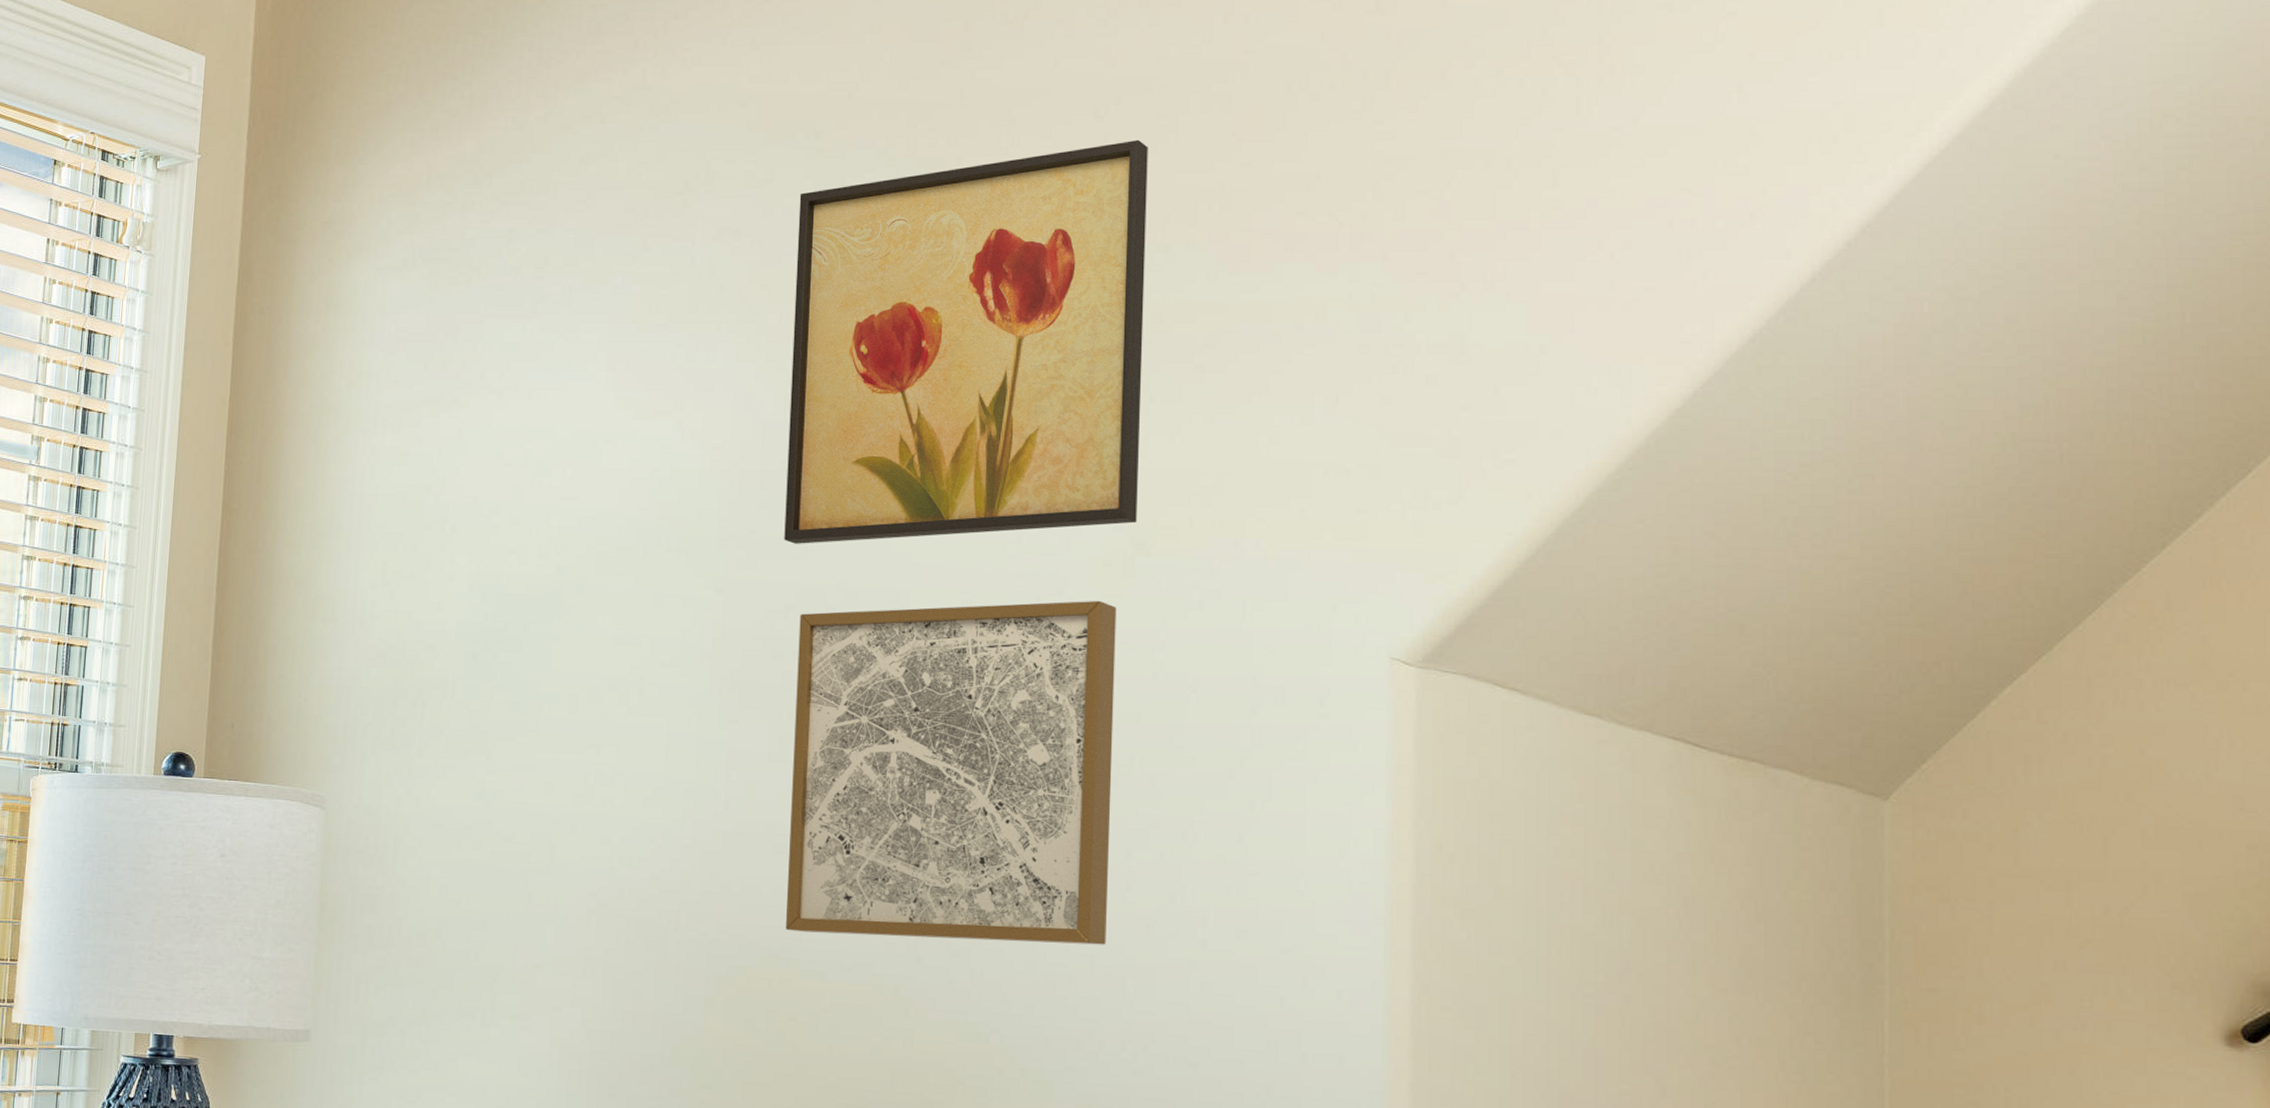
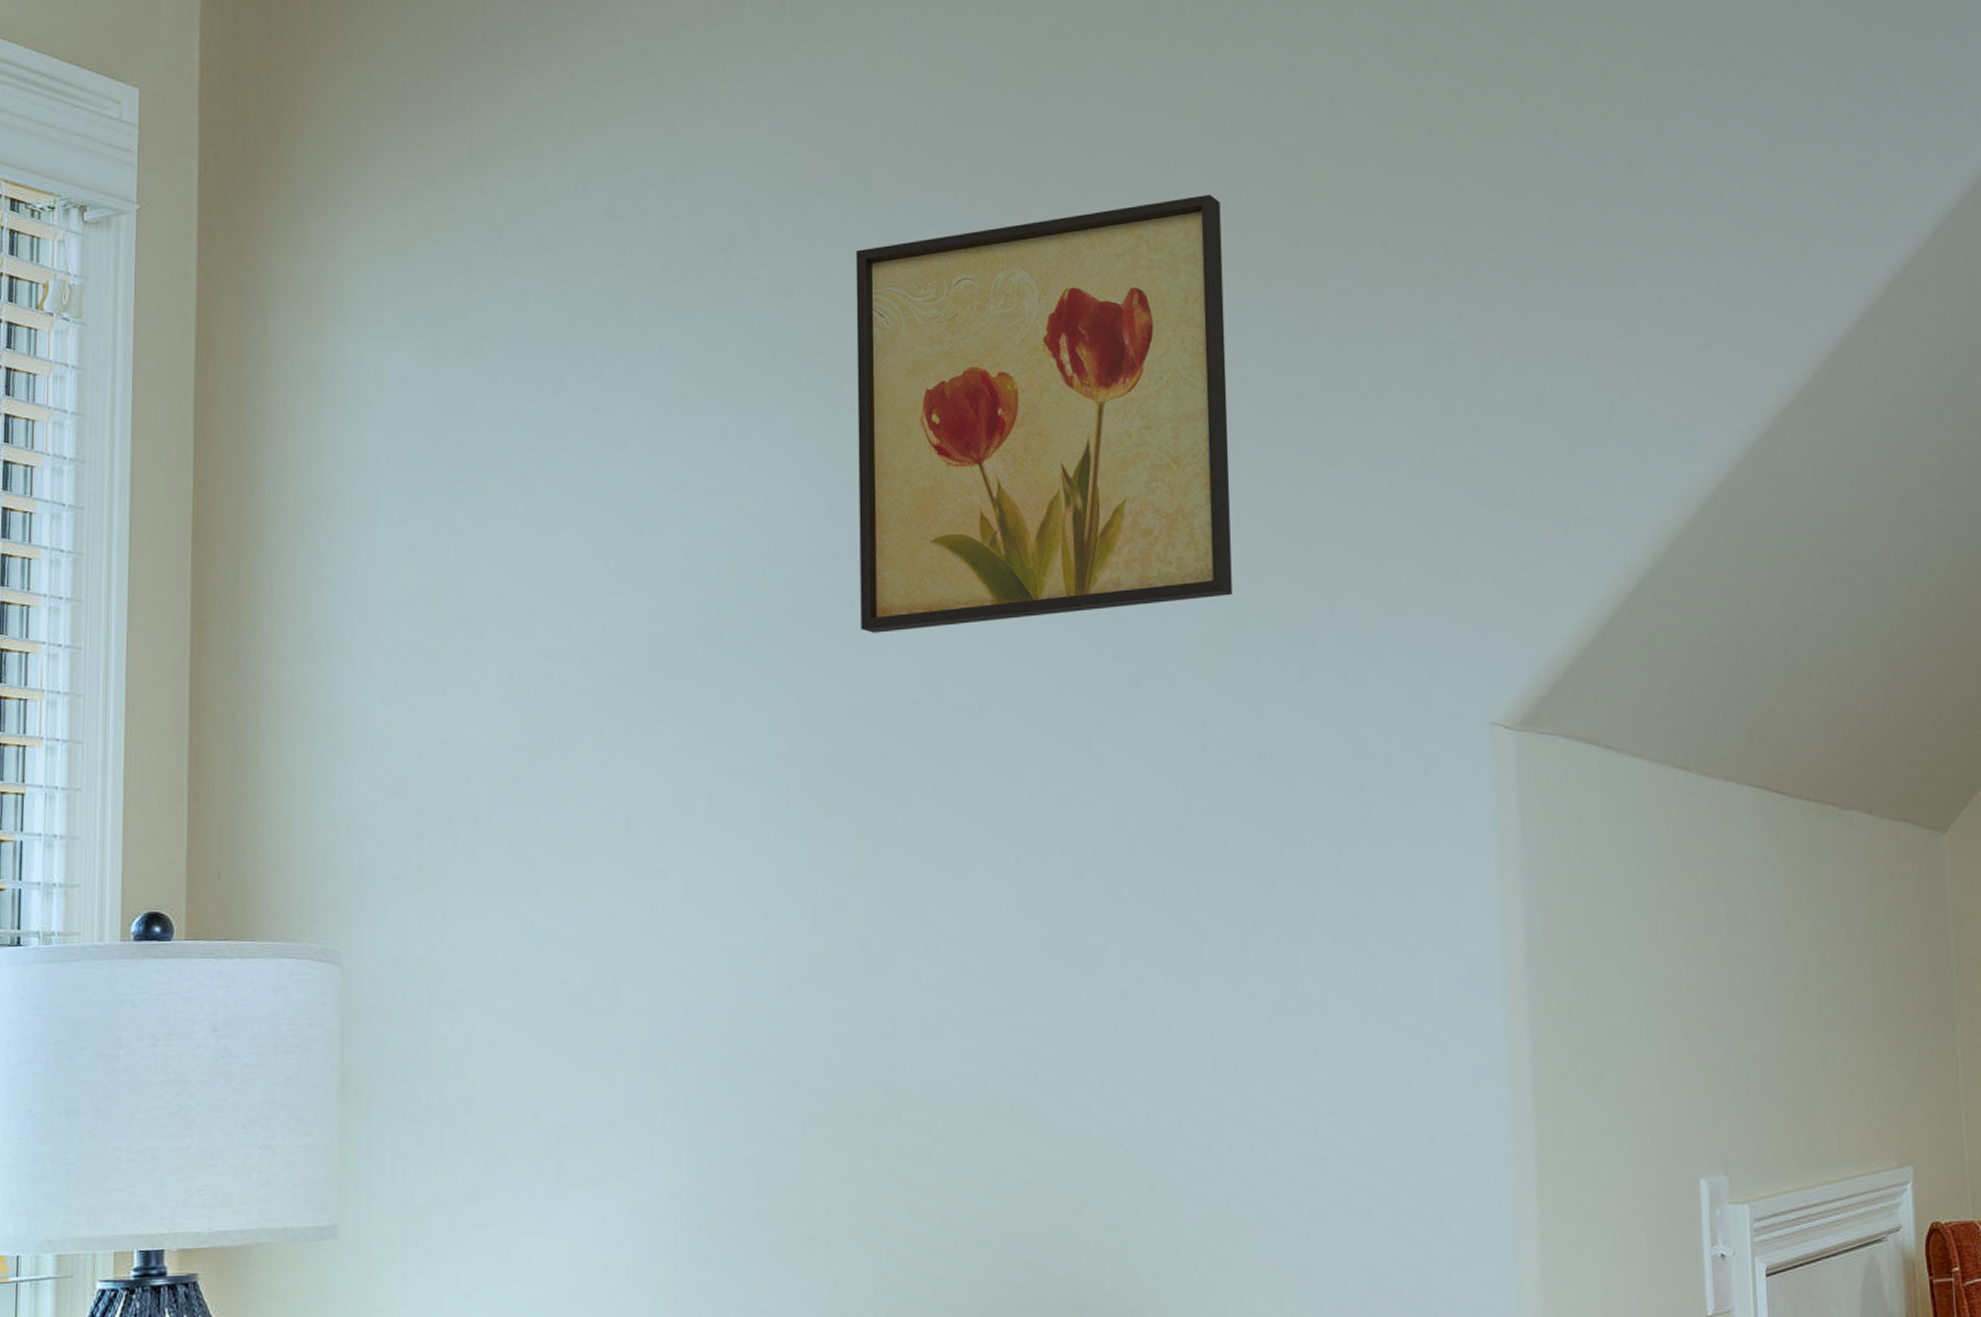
wall art: present [786,600,1117,945] -> none [883,678,1228,1057]

